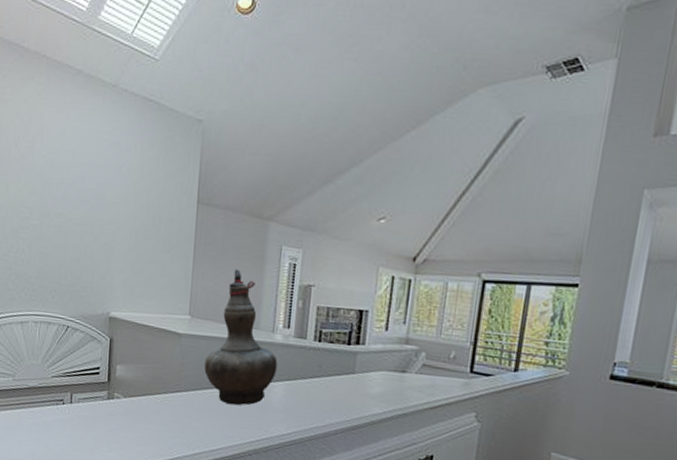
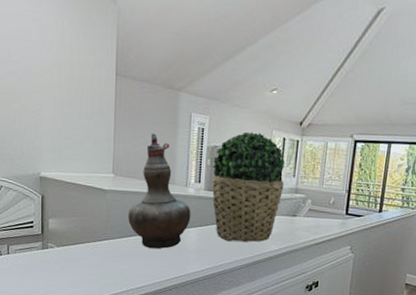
potted plant: none [303,268,394,403] -> present [212,131,285,243]

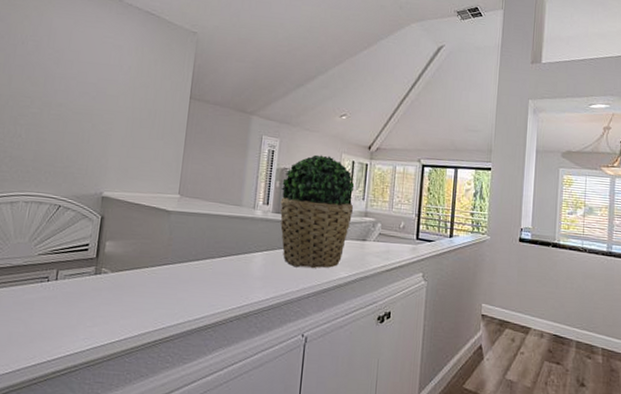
decorative vase: present [127,133,191,249] -> none [190,154,258,276]

